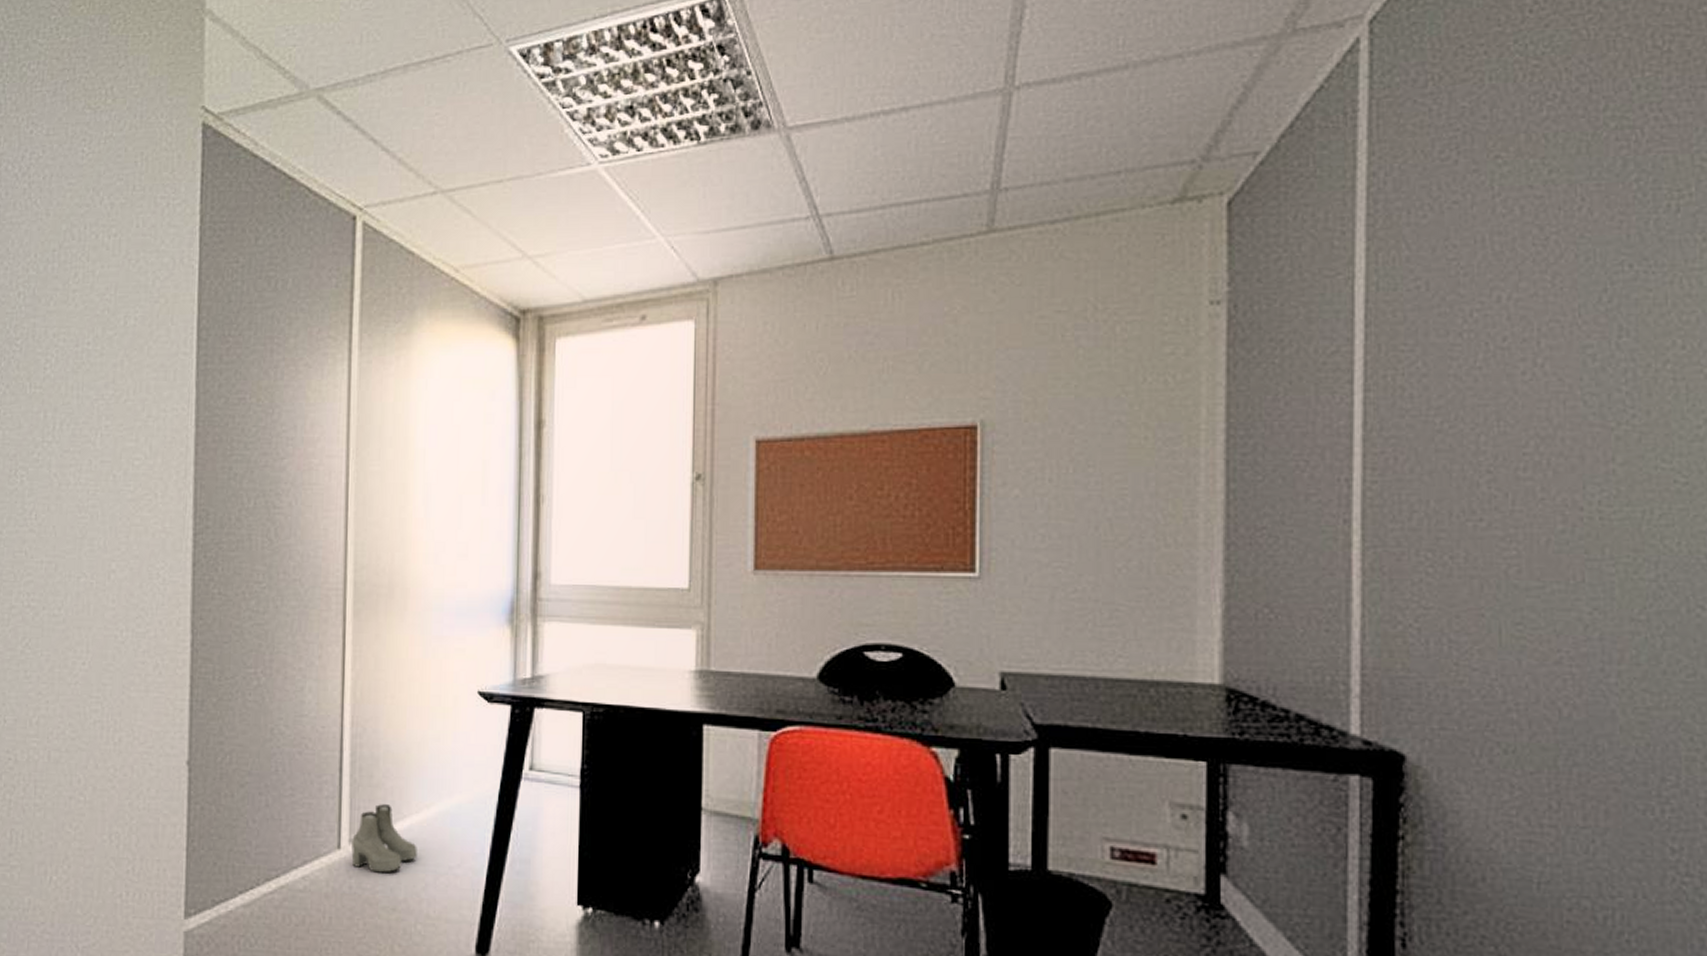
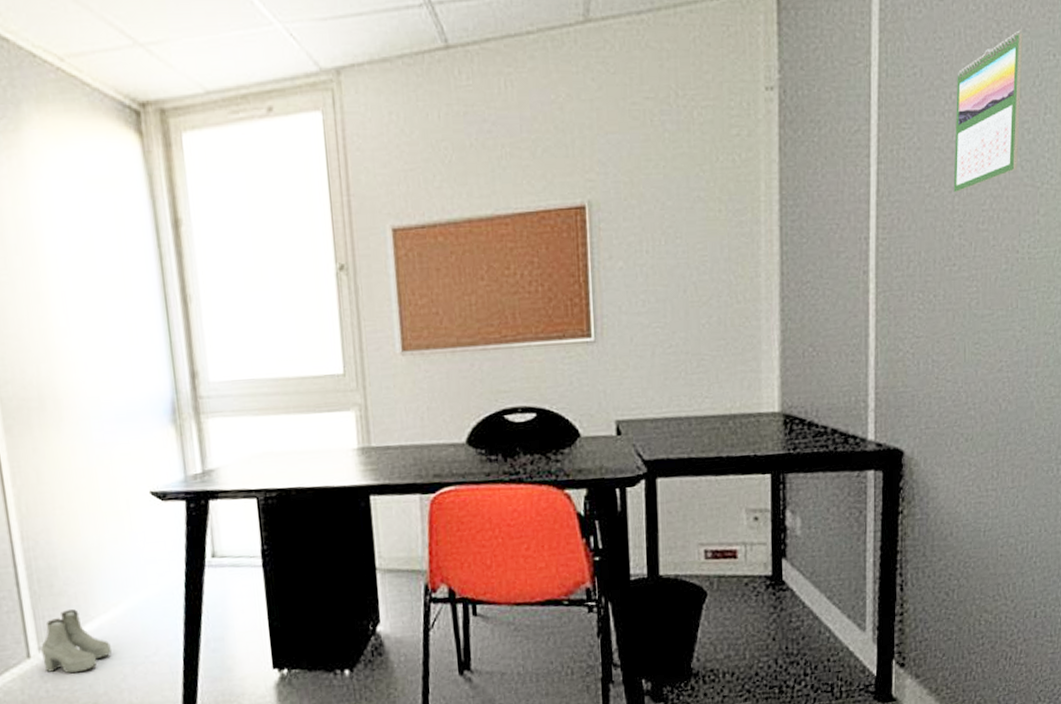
calendar: none [1477,236,1581,431] -> present [953,30,1023,193]

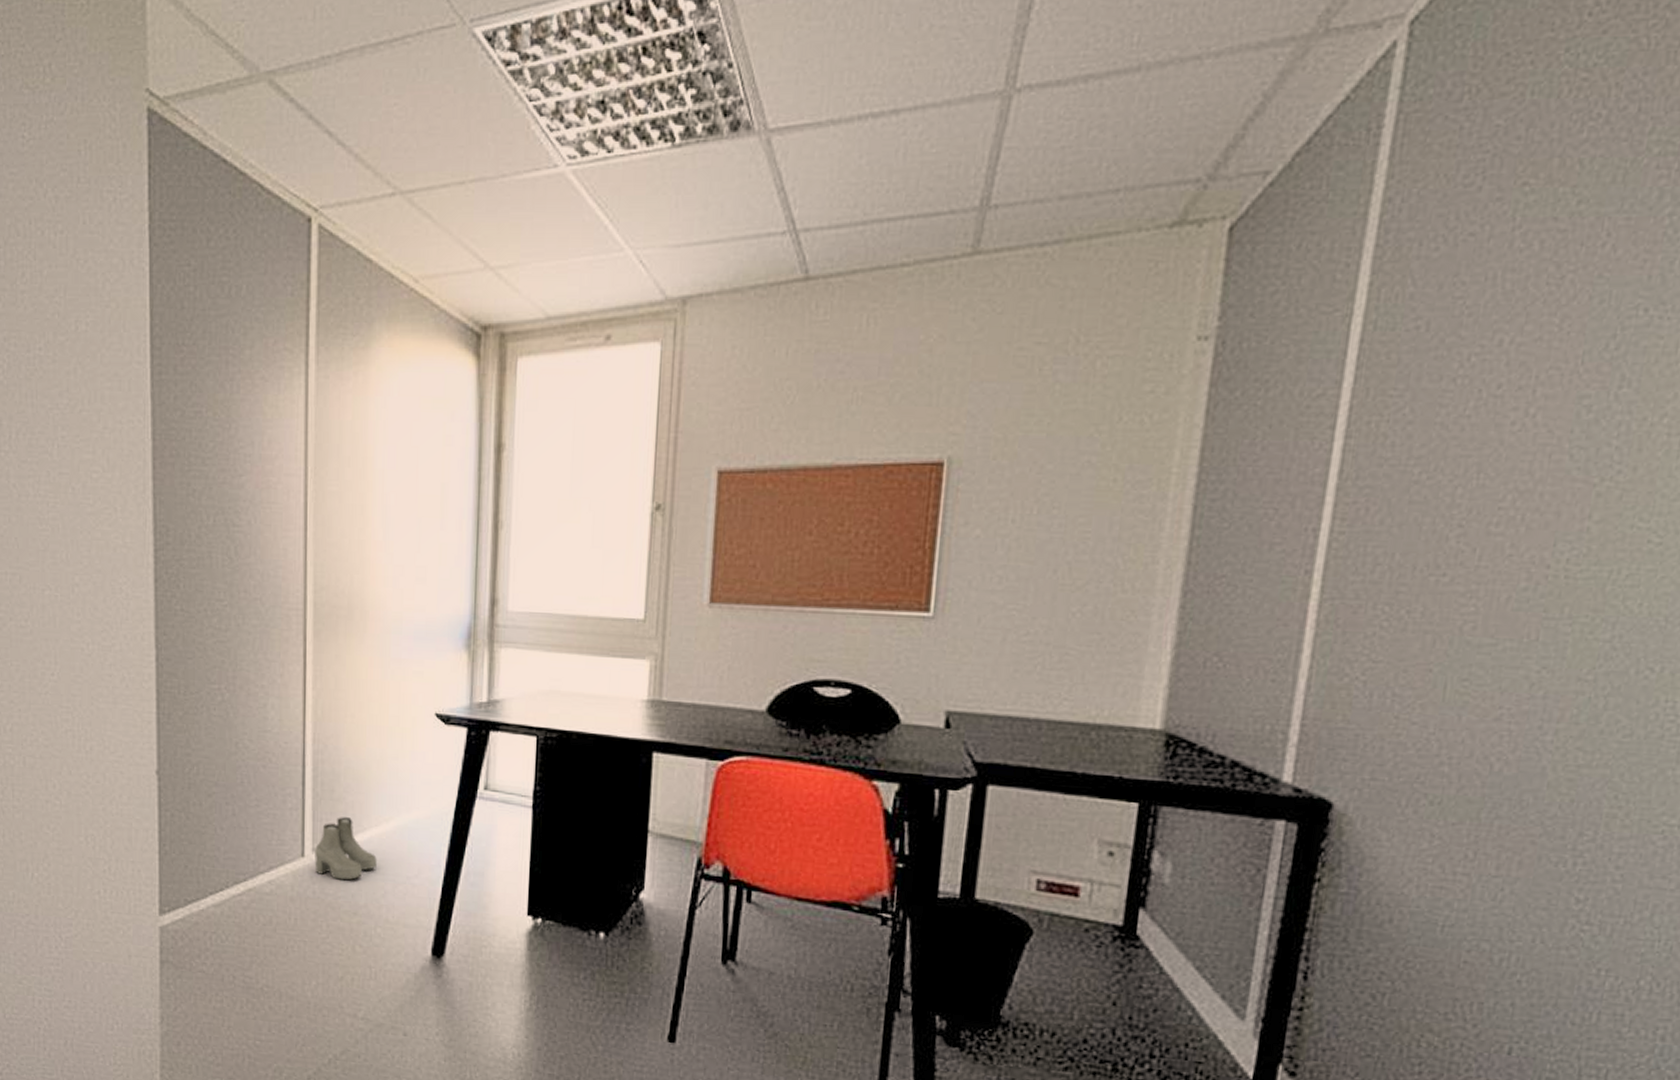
calendar: present [953,30,1023,193] -> none [1456,275,1598,483]

